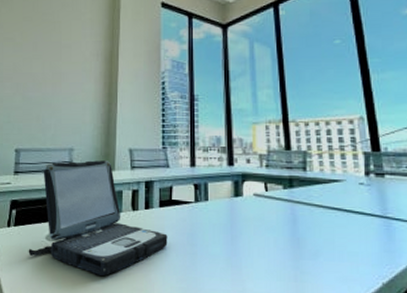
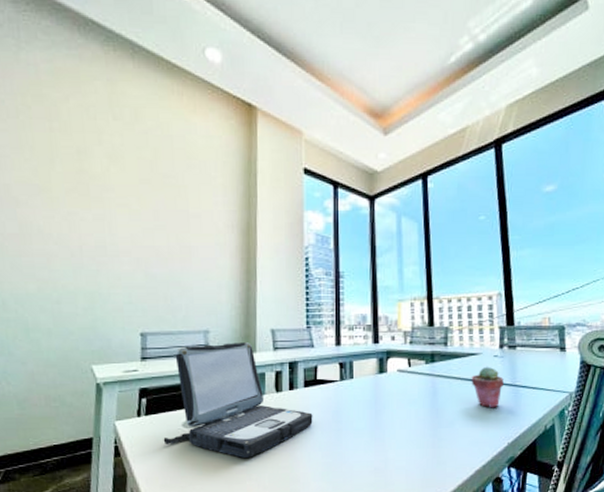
potted succulent: none [335,194,373,242] -> present [471,366,504,408]

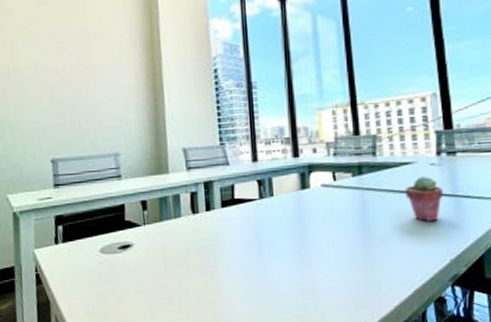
laptop: present [163,342,313,458] -> none [82,163,233,283]

